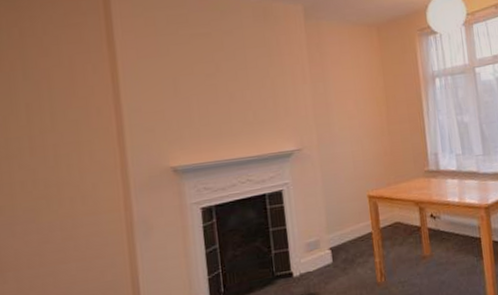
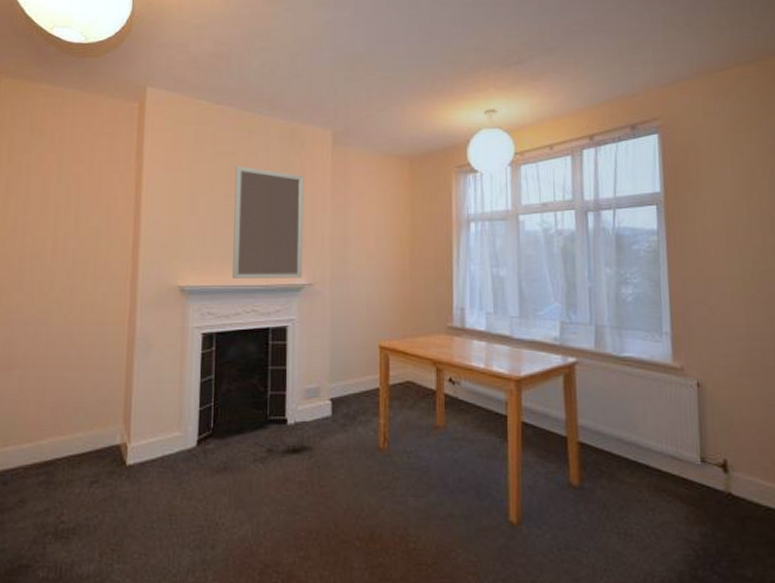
home mirror: none [213,45,291,153] -> present [231,165,304,278]

